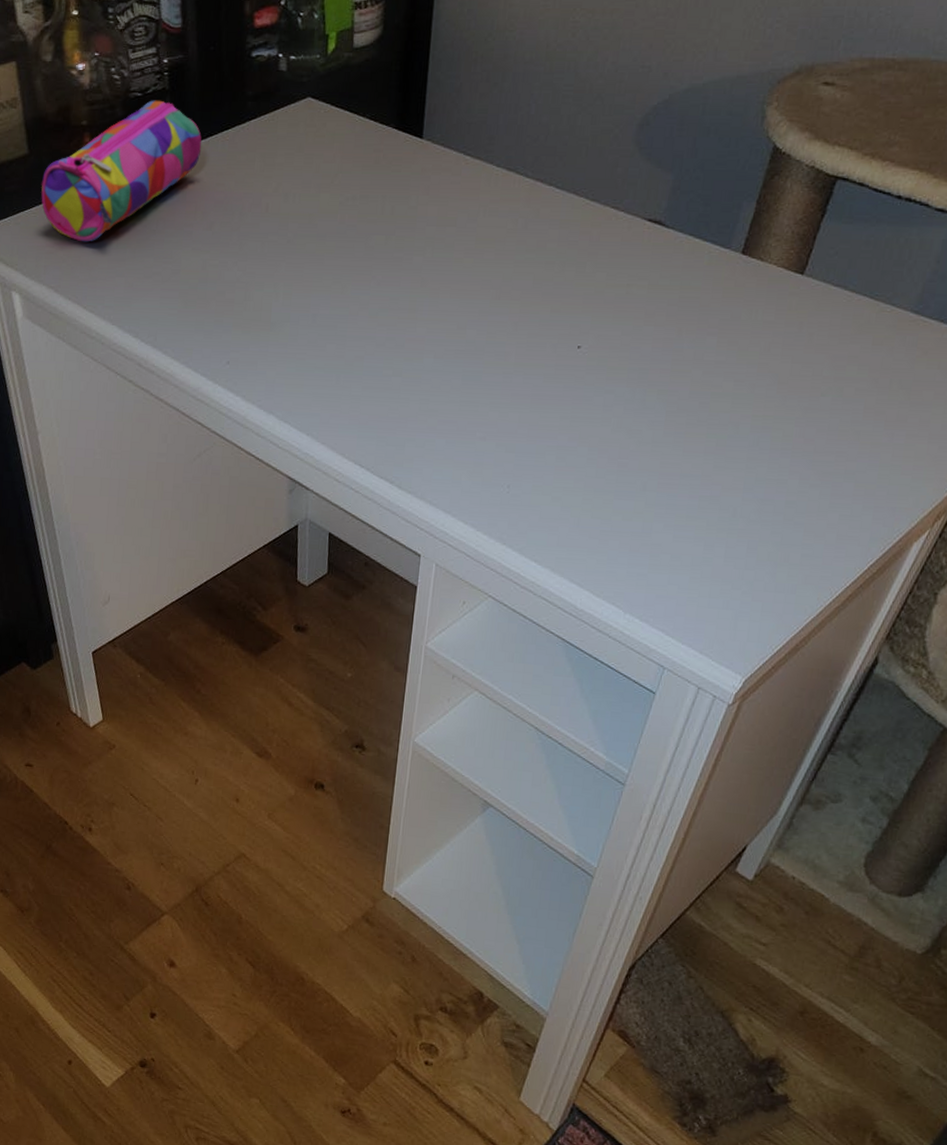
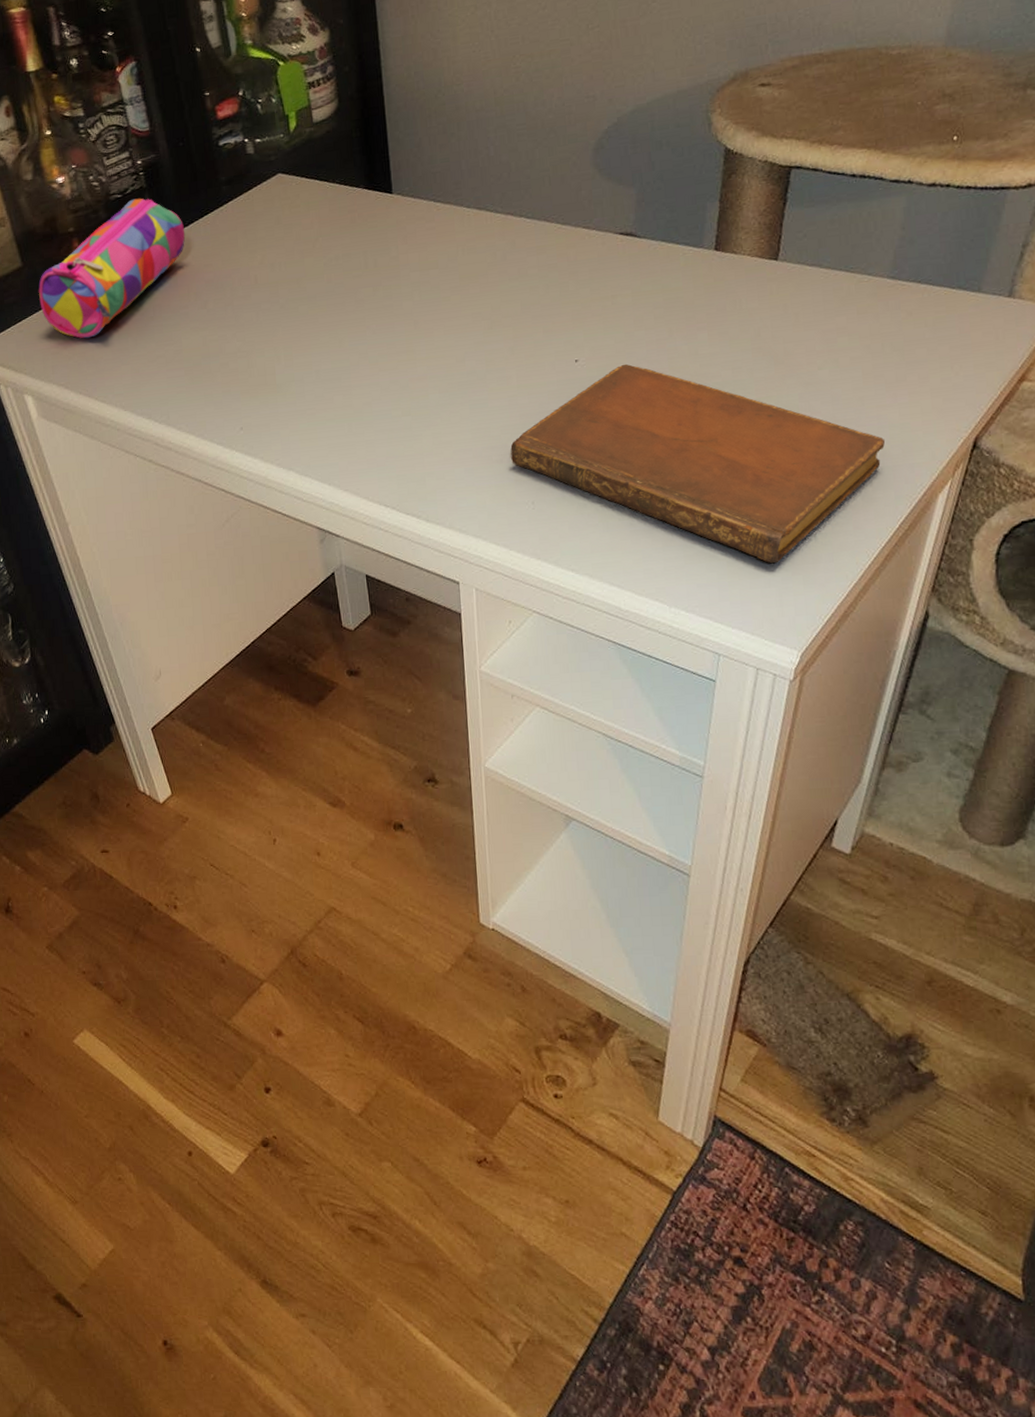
notebook: none [495,358,873,585] -> present [510,363,886,563]

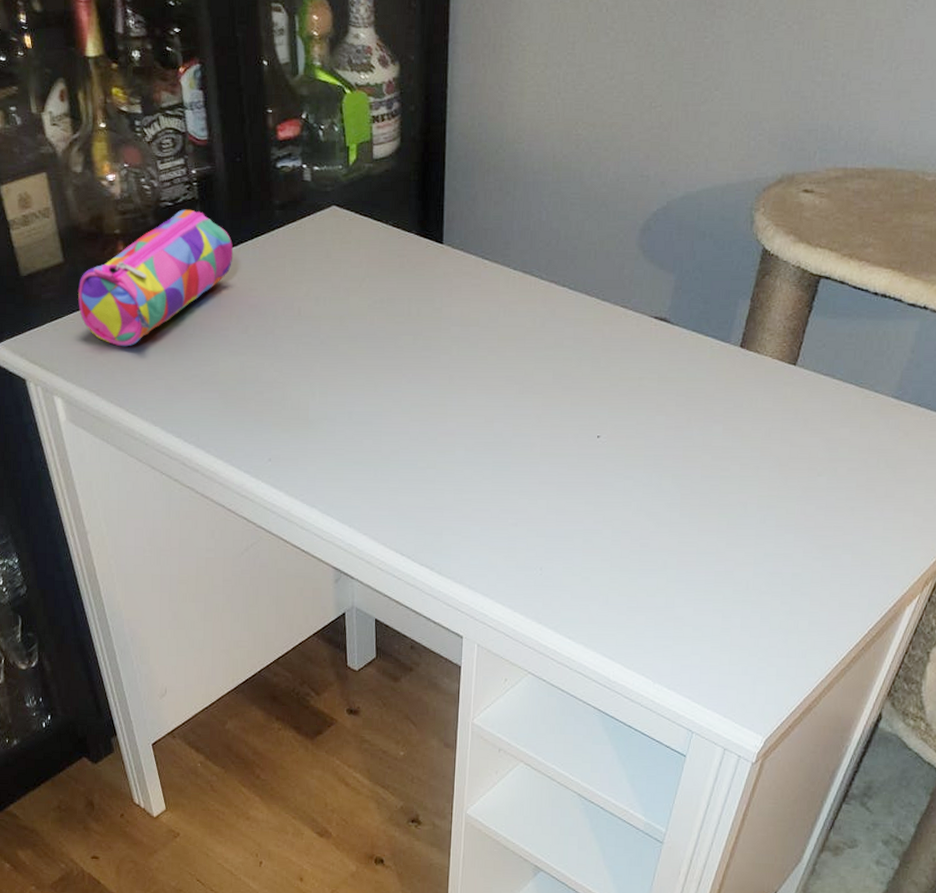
notebook: present [510,363,886,563] -> none [526,446,868,652]

